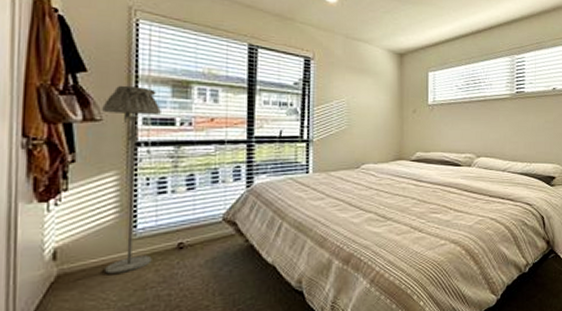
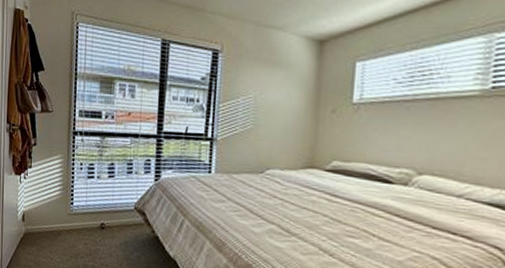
floor lamp: present [102,85,161,275] -> none [52,81,92,241]

